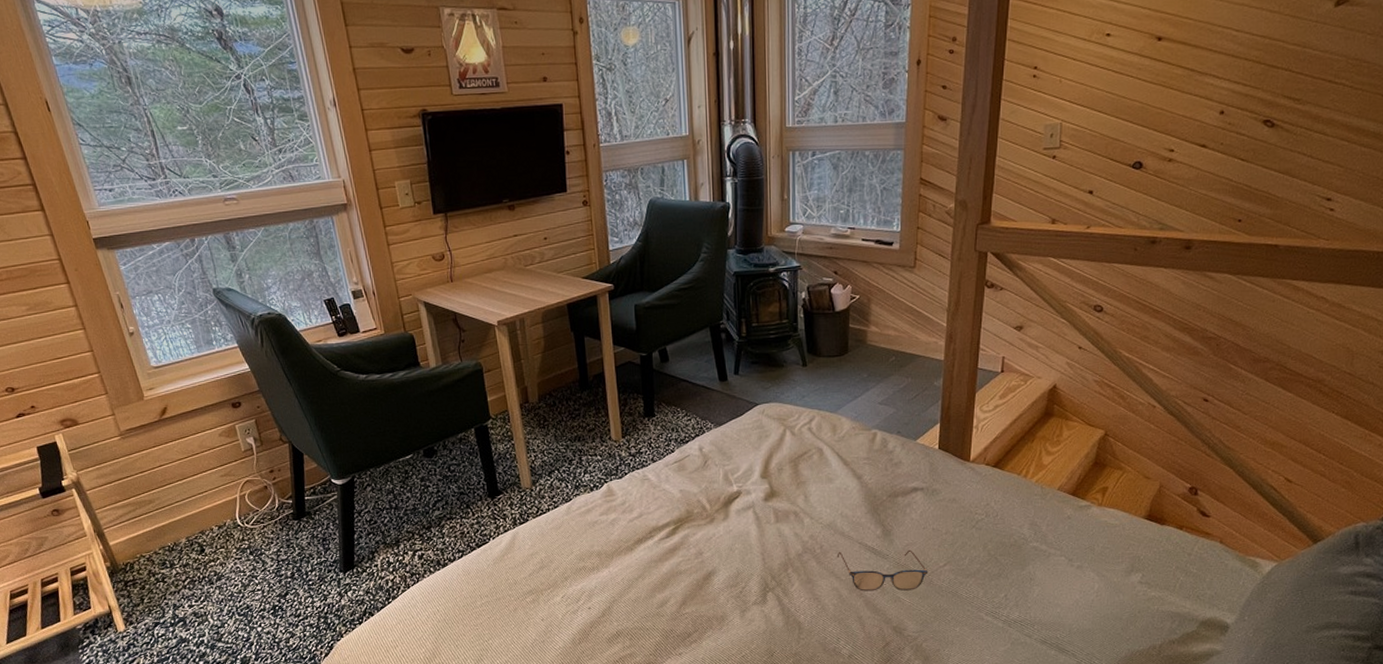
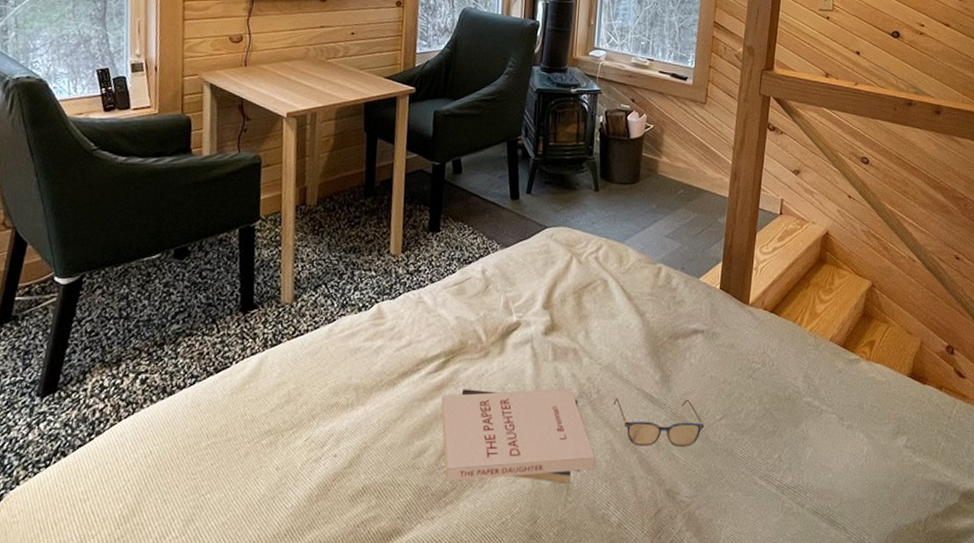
books: none [675,545,823,625] -> present [440,388,595,483]

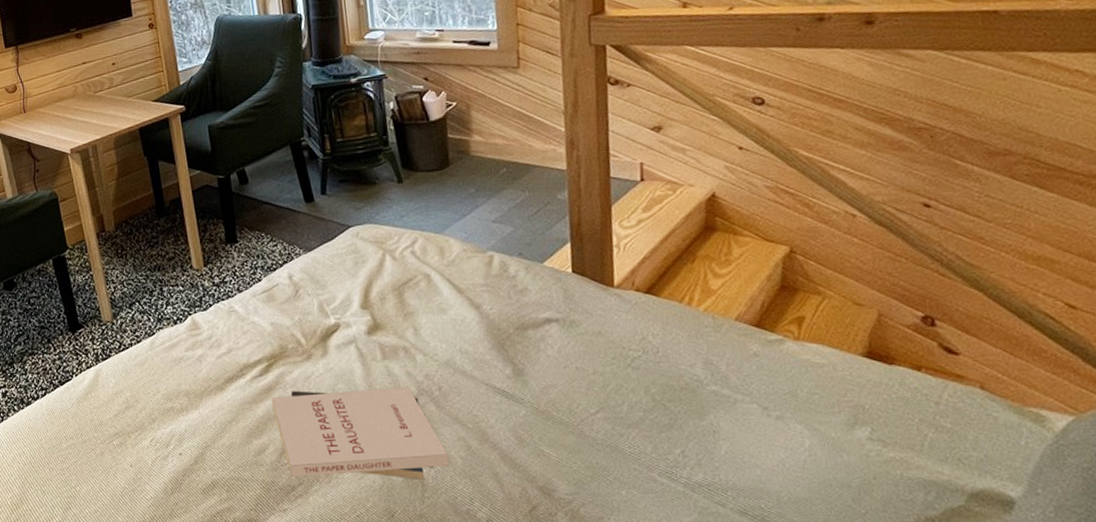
glasses: present [613,397,705,447] -> none [459,393,577,443]

